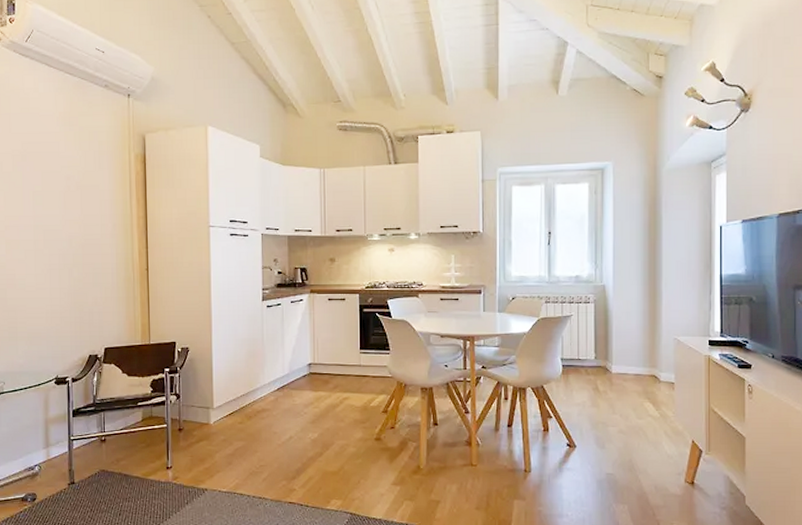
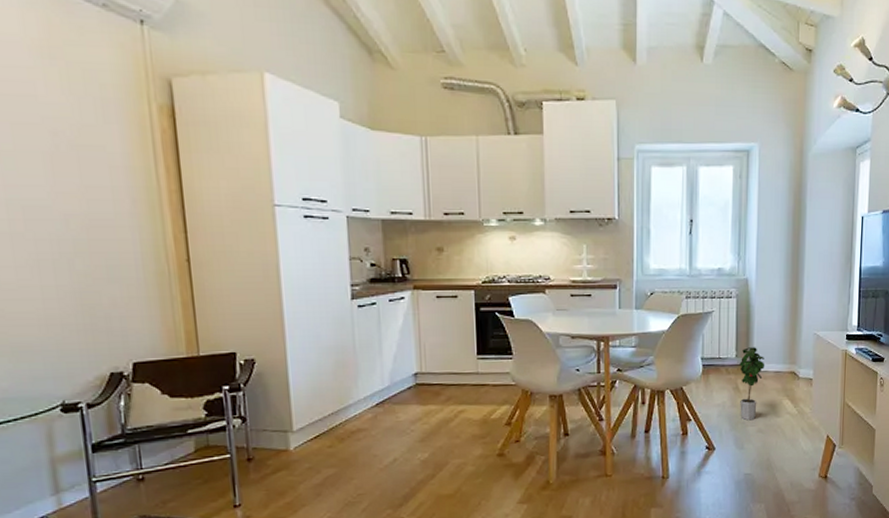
potted plant: none [599,350,625,421] -> present [739,347,765,421]

